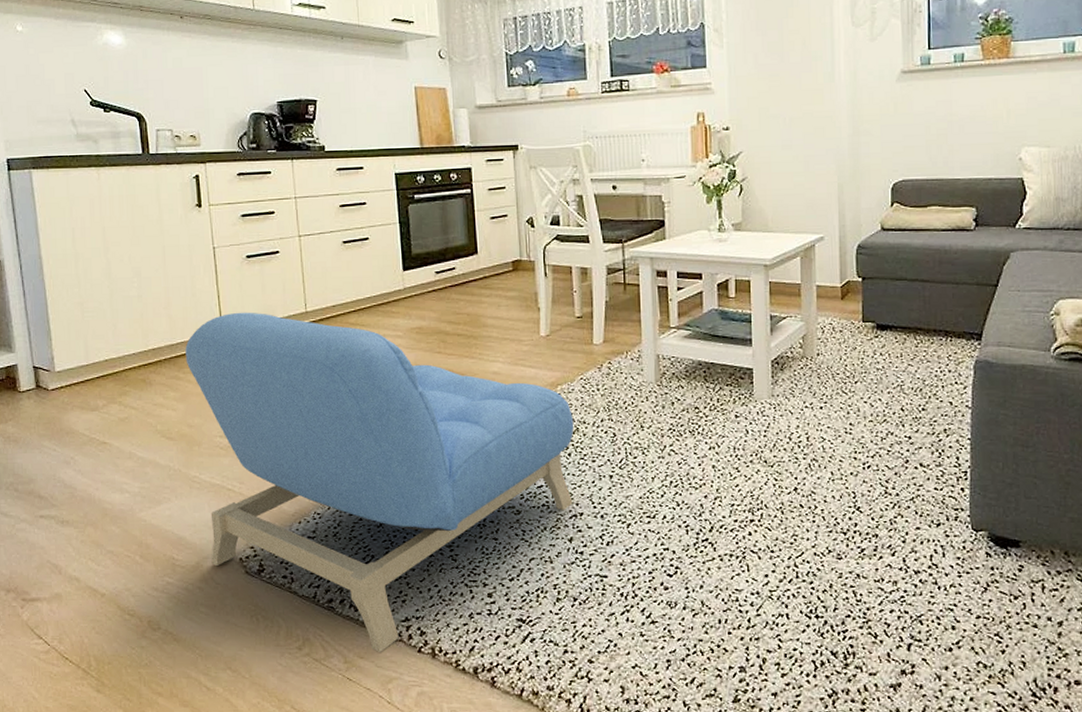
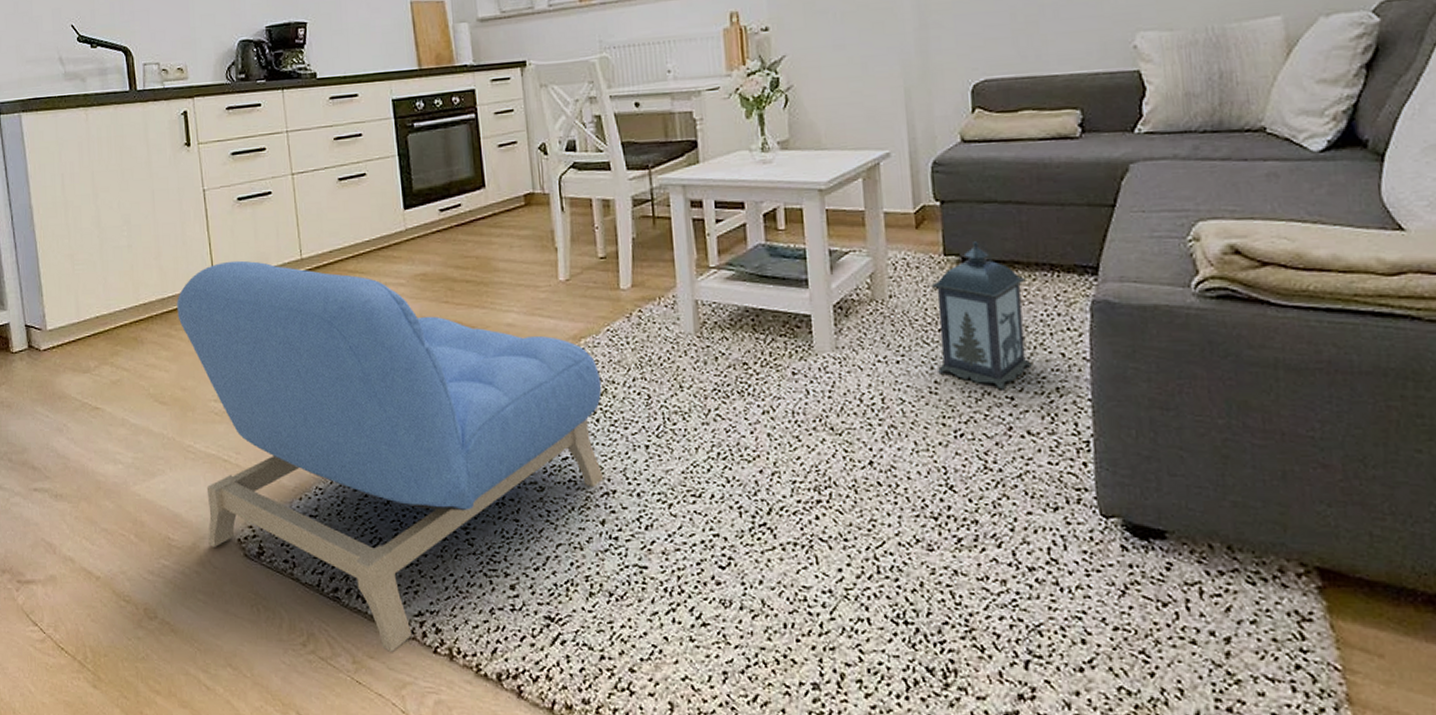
lantern: none [851,311,926,431] -> present [931,241,1032,390]

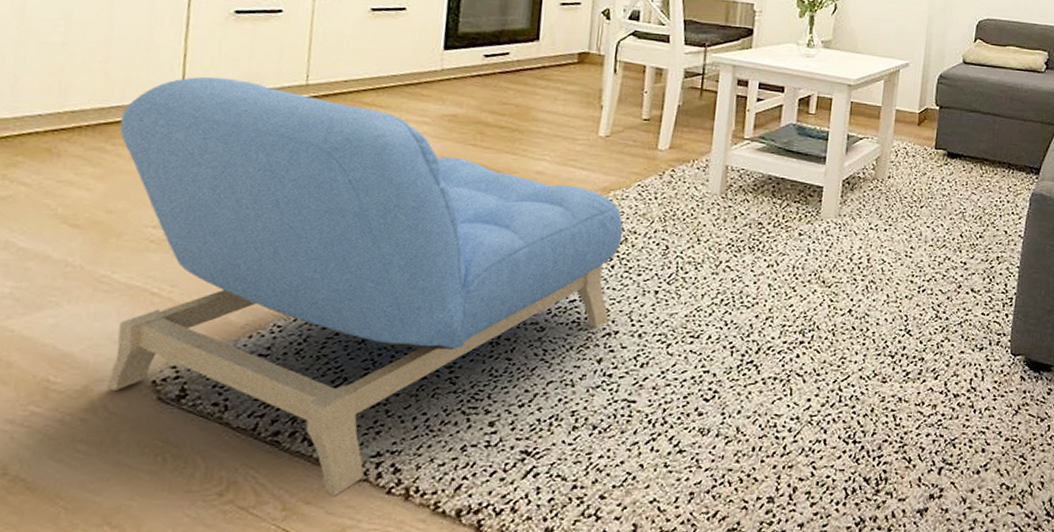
lantern: present [931,241,1032,390] -> none [915,140,990,257]

